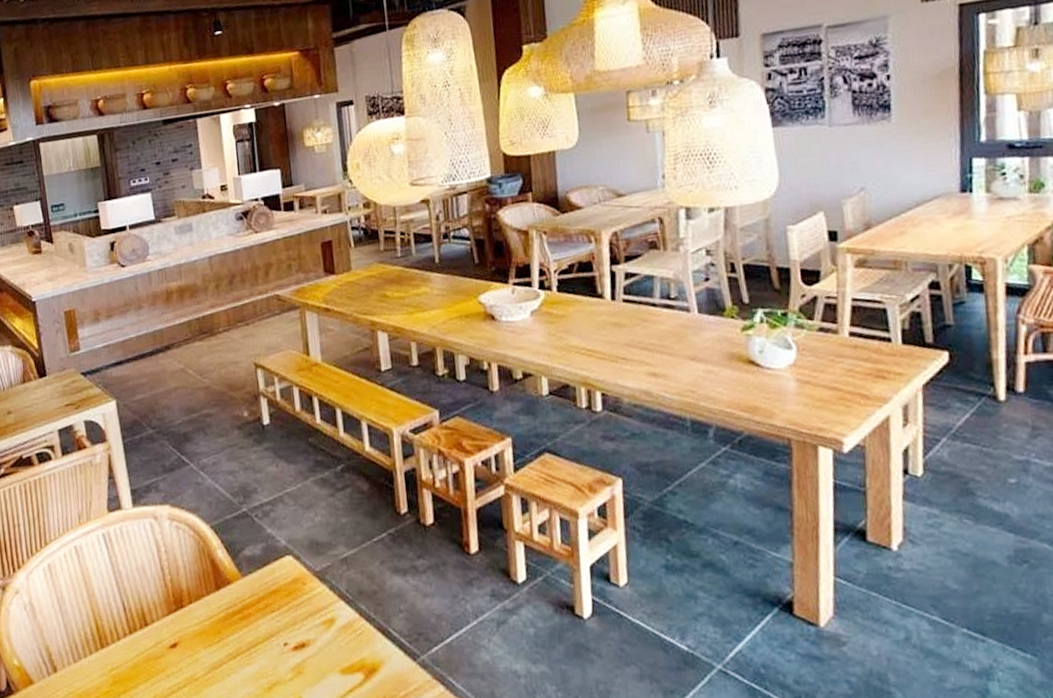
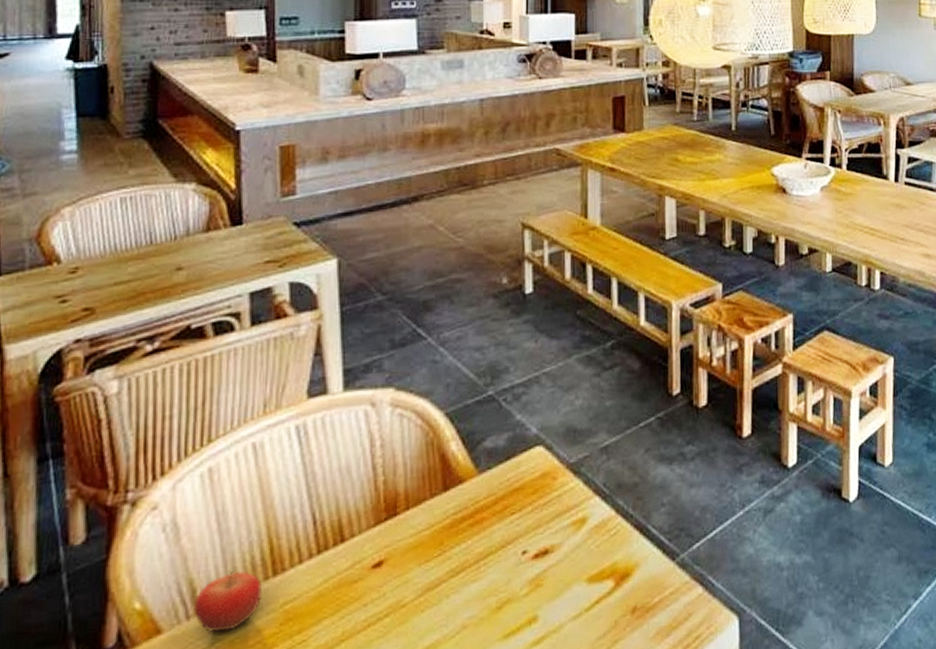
fruit: none [51,643,95,687] -> present [194,571,263,632]

